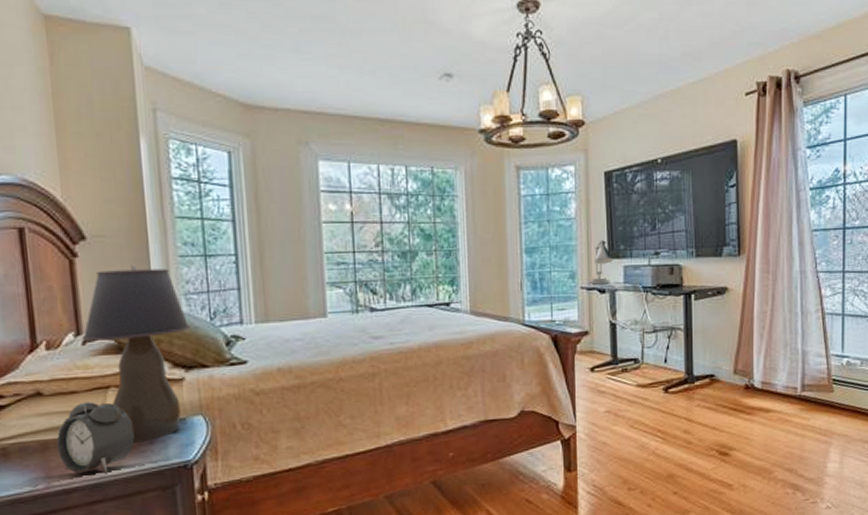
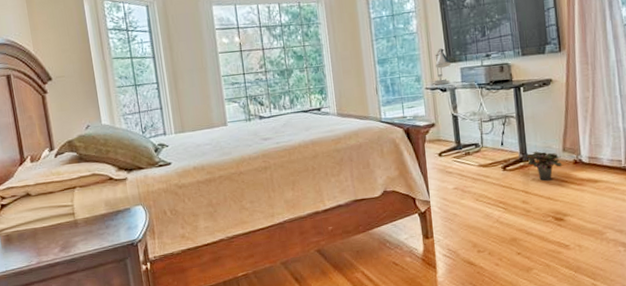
alarm clock: present [56,402,135,476] -> none [42,199,96,253]
table lamp: present [81,265,191,444] -> none [54,96,129,229]
potted plant: none [692,372,734,408] -> present [526,151,564,181]

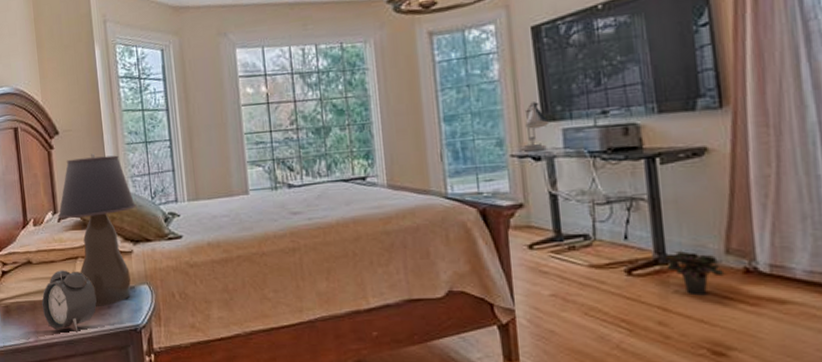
alarm clock: none [42,199,96,253] -> present [42,270,97,334]
table lamp: none [54,96,129,229] -> present [57,153,137,308]

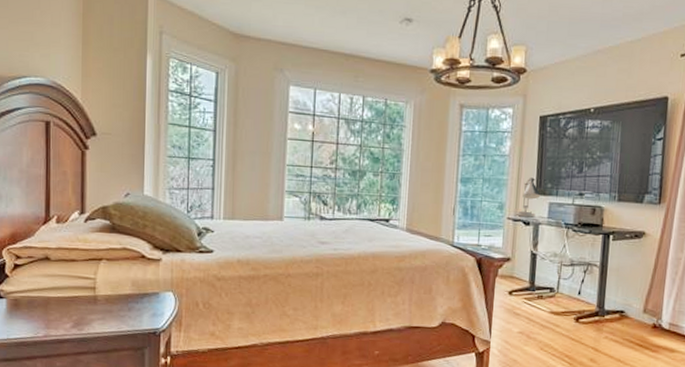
alarm clock: present [42,270,97,334] -> none [56,269,117,332]
table lamp: present [57,153,137,308] -> none [84,160,171,309]
potted plant: present [664,251,727,296] -> none [602,307,642,342]

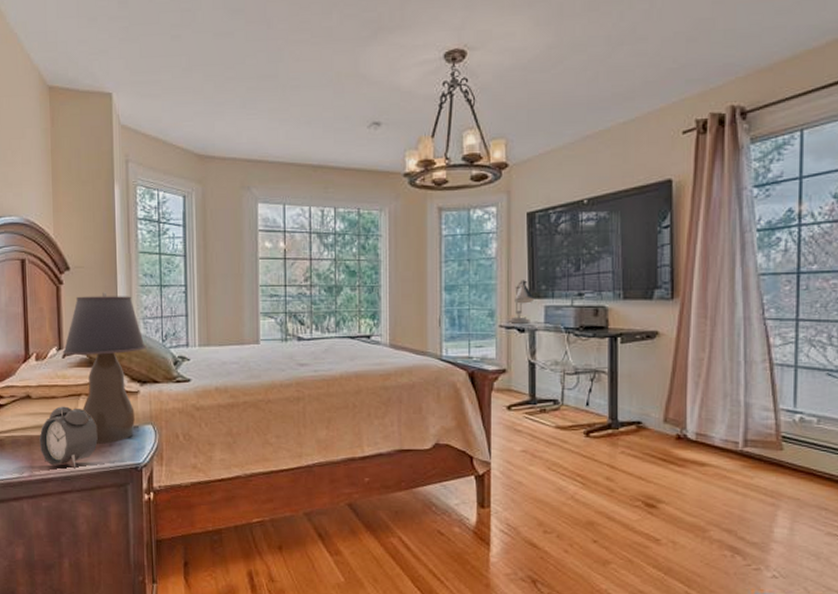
alarm clock: none [56,269,117,332] -> present [39,406,98,470]
table lamp: none [84,160,171,309] -> present [62,292,147,445]

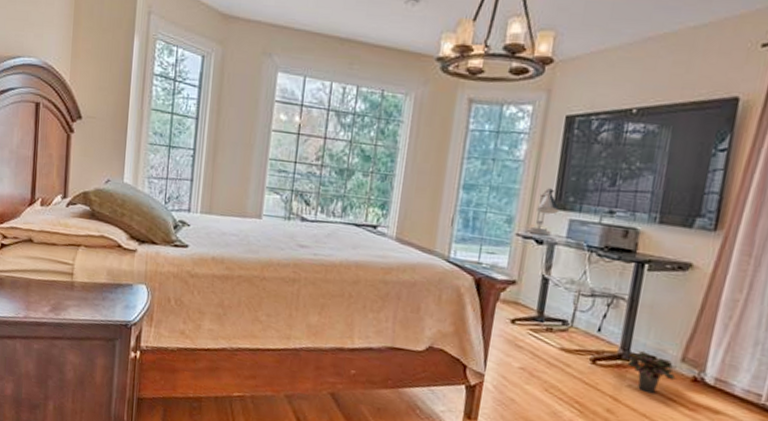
alarm clock: present [39,406,98,470] -> none [36,254,93,318]
table lamp: present [62,292,147,445] -> none [66,146,149,298]
potted plant: none [616,418,663,457] -> present [627,351,677,394]

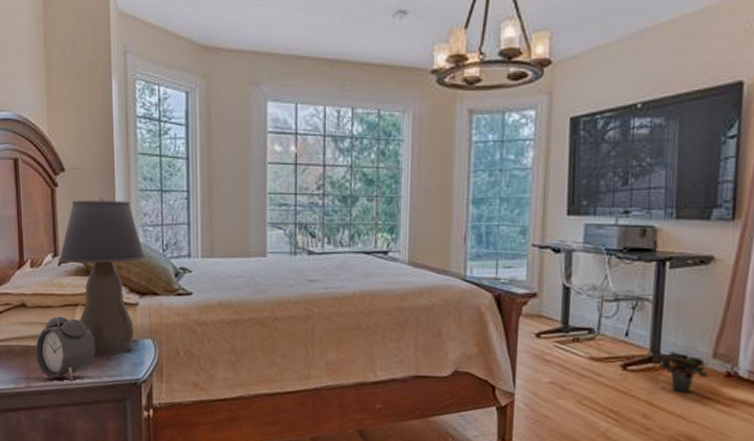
alarm clock: none [36,254,93,318] -> present [35,316,95,383]
table lamp: none [66,146,149,298] -> present [58,196,146,358]
desk lamp: present [527,188,560,236] -> none [543,194,574,243]

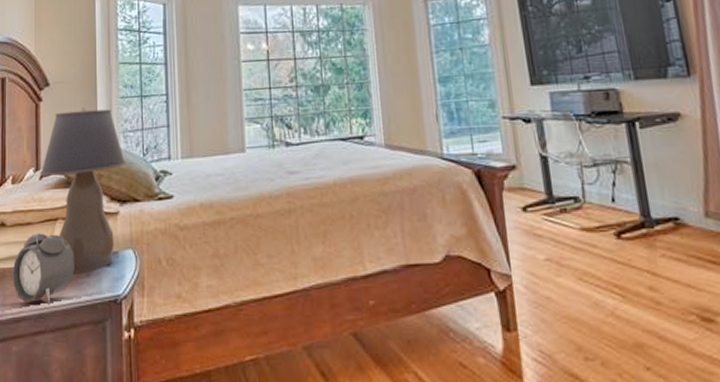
potted plant: present [658,352,711,394] -> none [649,214,708,260]

